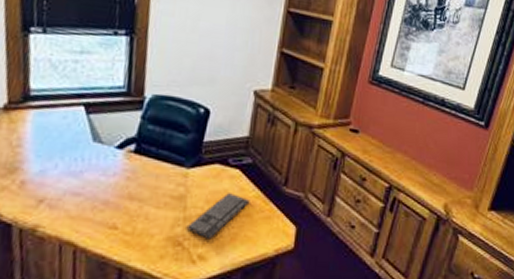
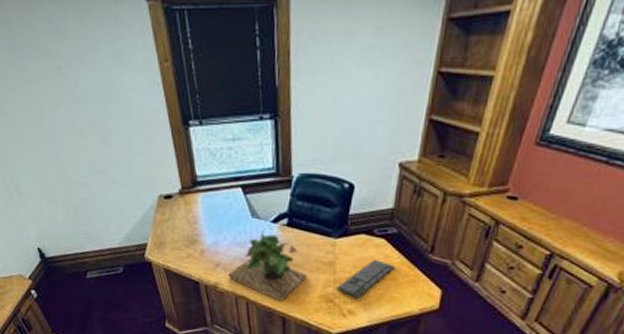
potted plant: none [53,158,155,249] -> present [228,231,308,303]

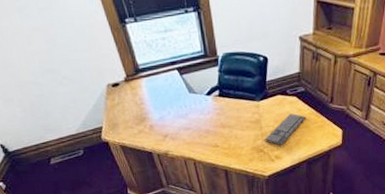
potted plant: present [228,231,308,303] -> none [176,103,241,158]

